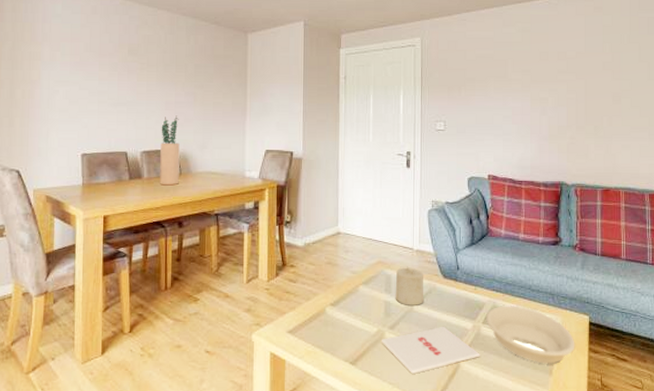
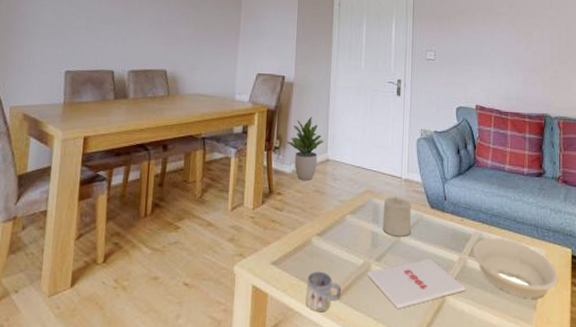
vase: present [160,115,180,186] -> none [146,35,170,107]
potted plant: none [297,191,334,254] -> present [286,116,324,181]
mug: none [322,339,357,378] -> present [305,271,342,313]

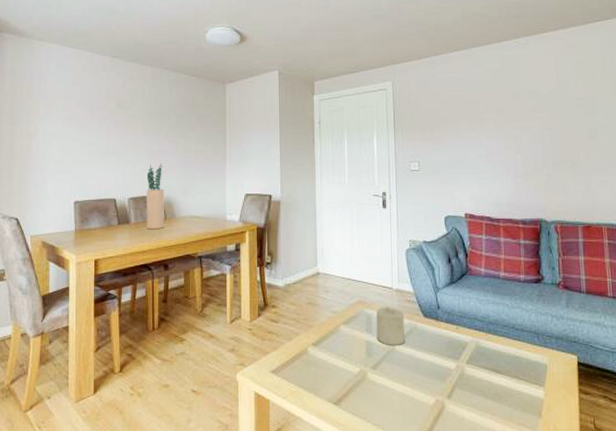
vase: none [146,35,170,107] -> present [146,163,164,230]
potted plant: present [286,116,324,181] -> none [277,232,313,294]
mug: present [305,271,342,313] -> none [305,379,340,418]
magazine: present [366,259,466,309] -> none [363,367,465,415]
decorative bowl: present [472,238,559,300] -> none [469,345,565,407]

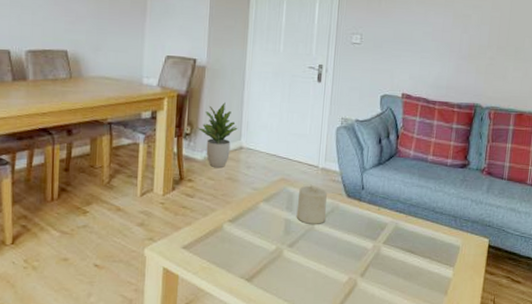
vase: present [146,163,164,230] -> none [47,12,70,90]
potted plant: none [277,232,313,294] -> present [197,102,238,168]

